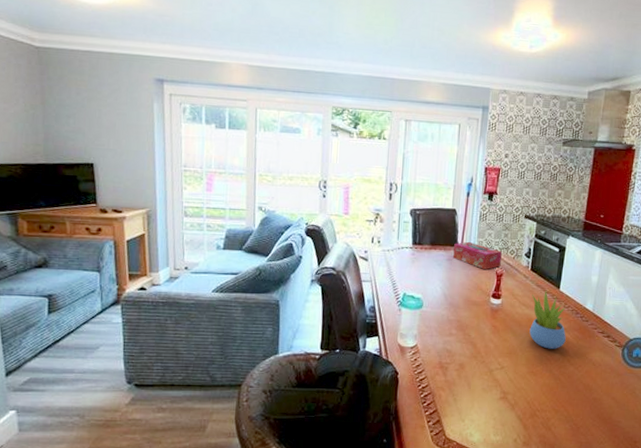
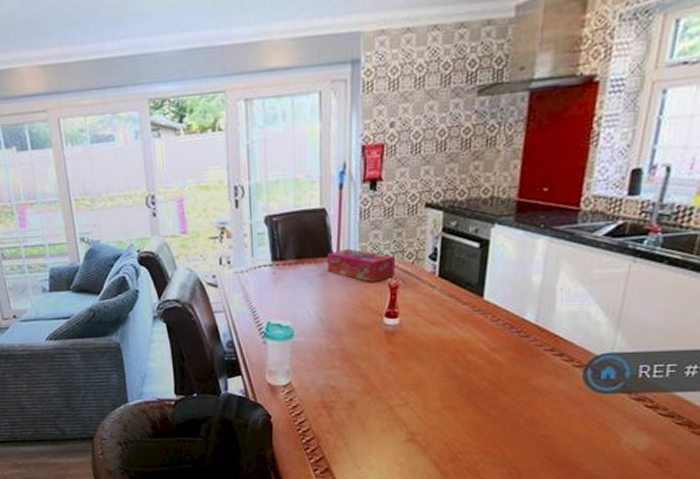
succulent plant: present [529,290,566,349] -> none [442,301,496,377]

